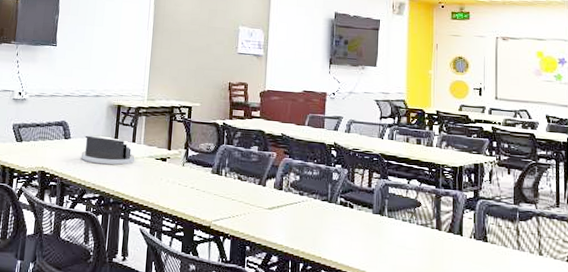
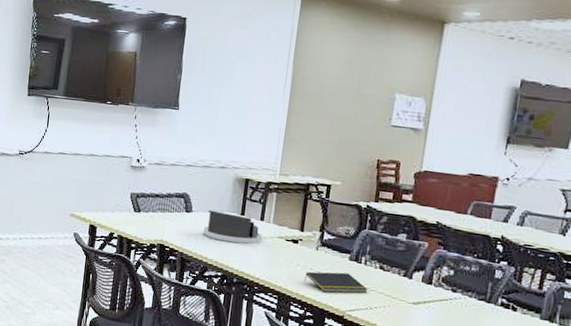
notepad: none [173,185,230,205] -> present [303,271,368,293]

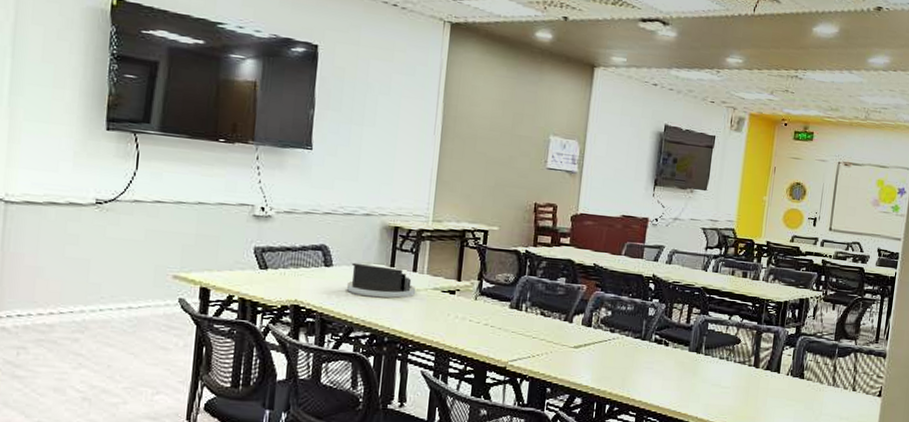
notepad: present [303,271,368,293] -> none [462,321,530,344]

